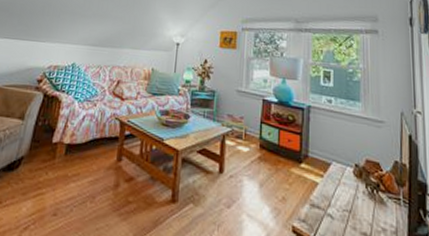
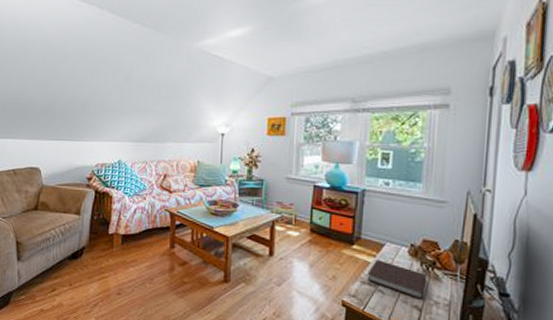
notebook: none [316,180,372,226] -> present [367,260,426,299]

